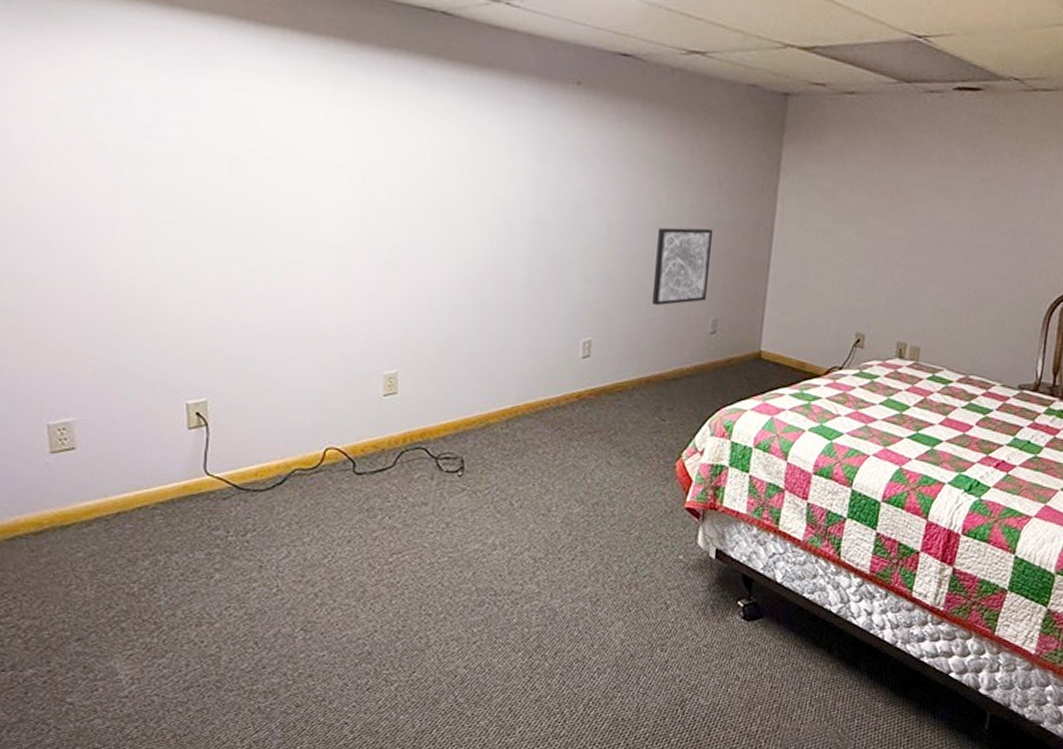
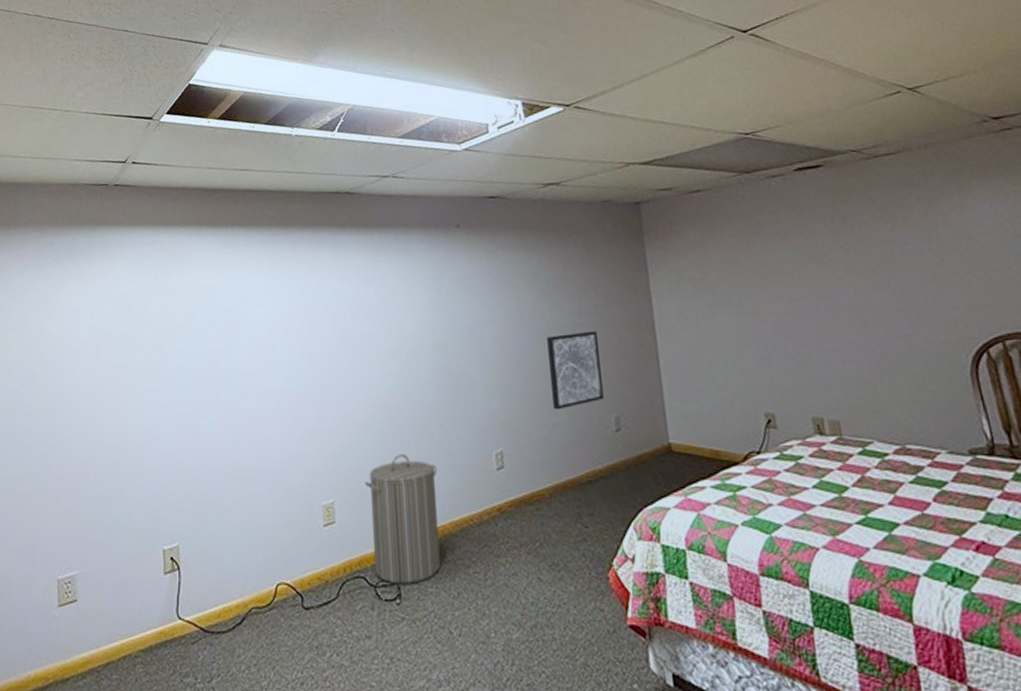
laundry hamper: none [435,330,517,458] -> present [365,453,440,584]

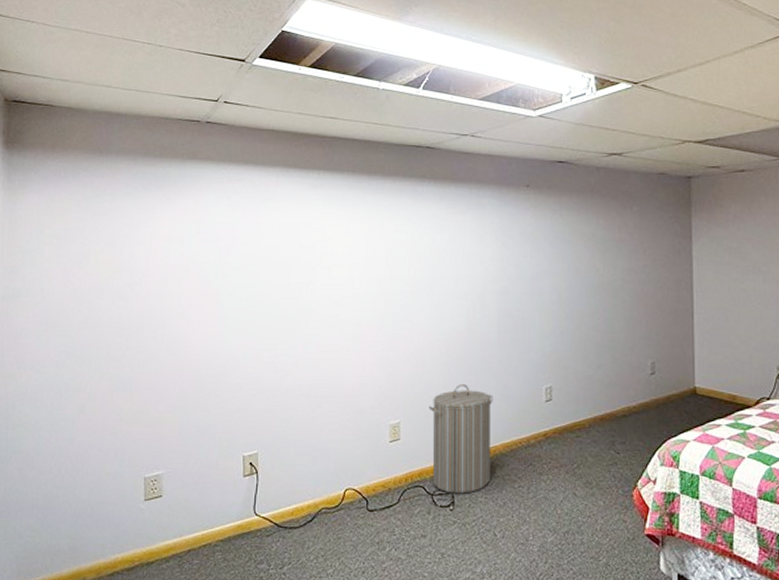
wall art: present [547,330,604,410] -> none [598,287,644,354]

